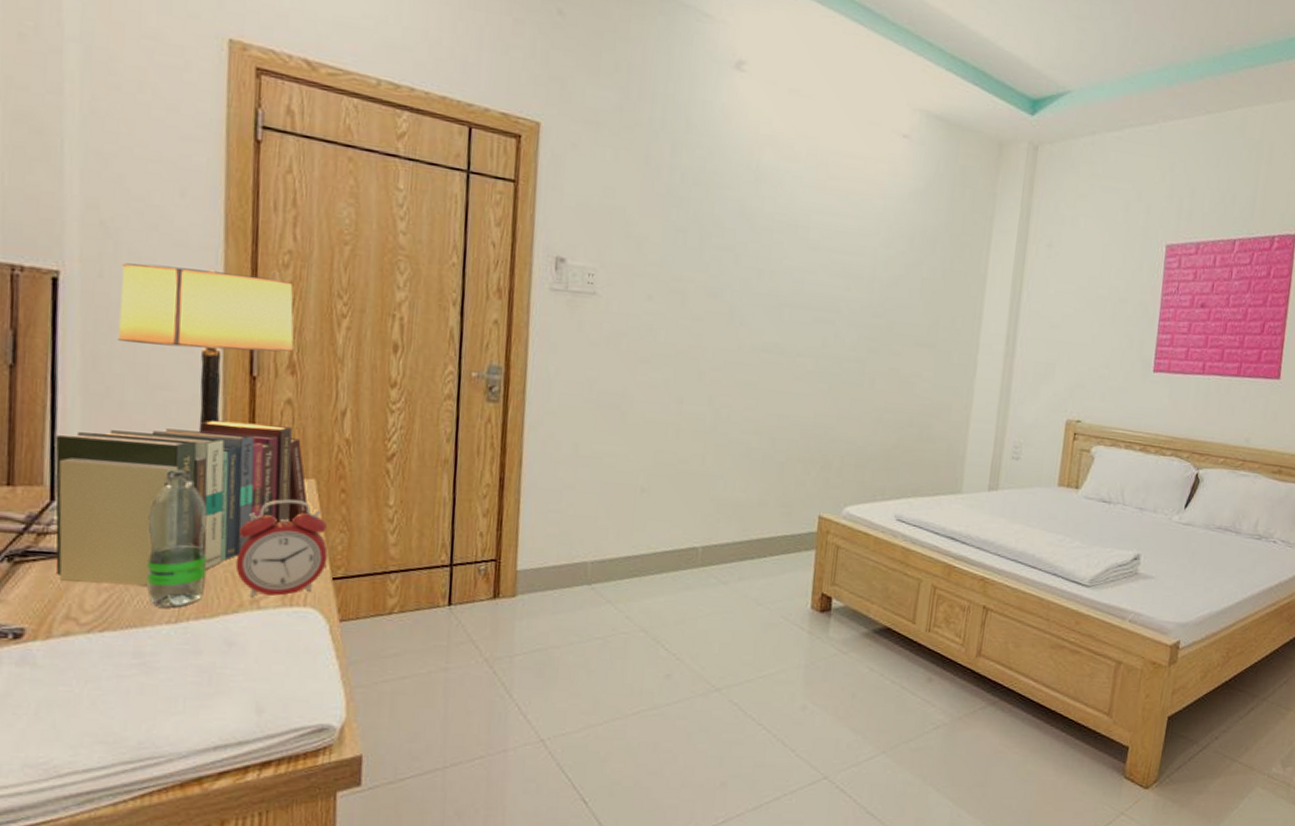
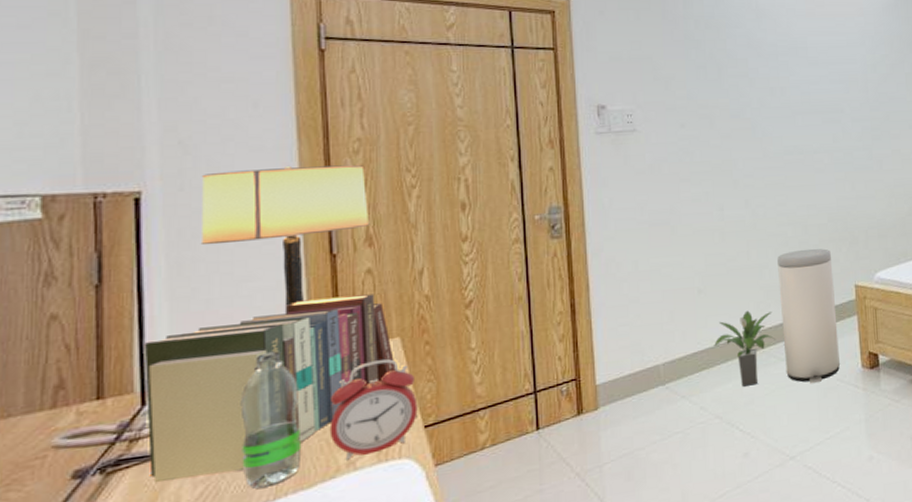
potted plant: none [650,521,721,604] -> present [714,310,775,387]
pedal bin: none [725,464,797,616] -> present [777,248,840,384]

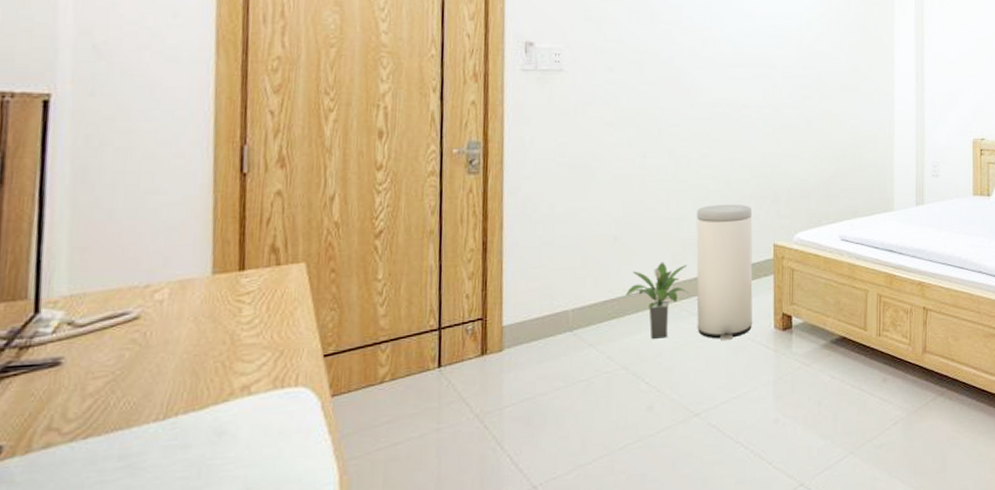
books: present [144,294,396,482] -> none [37,216,299,392]
table lamp: present [200,164,370,314] -> none [107,78,284,230]
bottle: present [240,351,302,489] -> none [133,267,198,406]
alarm clock: present [329,359,418,462] -> none [226,284,319,386]

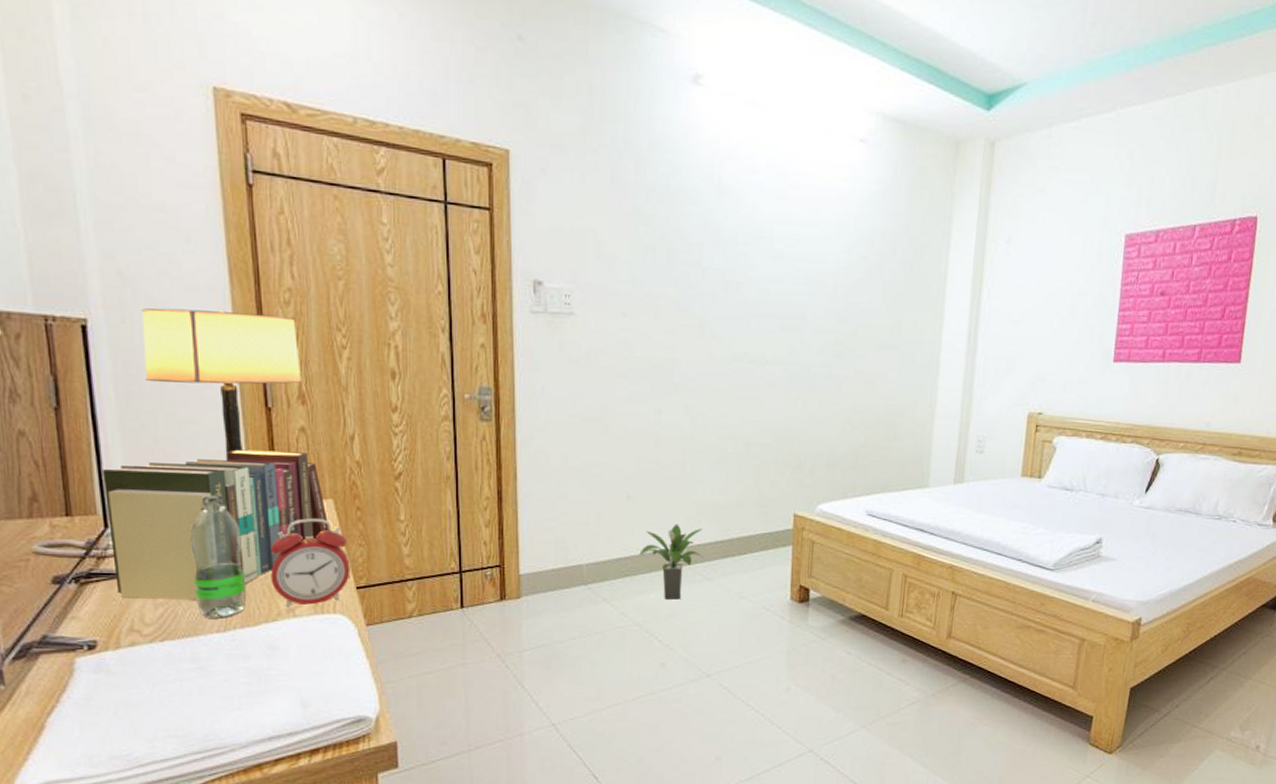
books: none [37,216,299,392] -> present [102,449,330,600]
table lamp: none [107,78,284,230] -> present [142,308,302,460]
bottle: none [133,267,198,406] -> present [190,495,247,619]
alarm clock: none [226,284,319,386] -> present [270,518,350,608]
pedal bin: present [696,204,753,341] -> none [711,468,772,608]

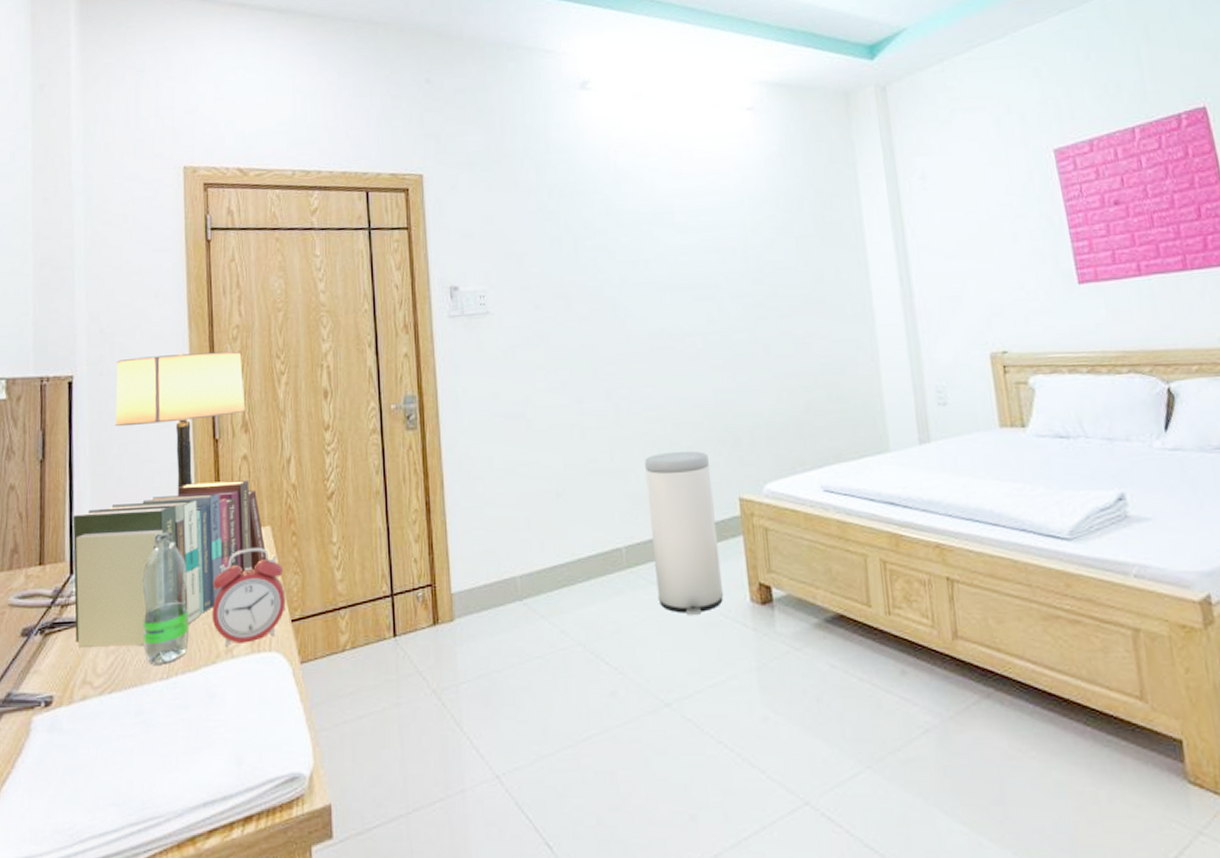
potted plant: present [639,524,703,600] -> none [575,521,644,611]
pedal bin: none [711,468,772,608] -> present [645,451,723,616]

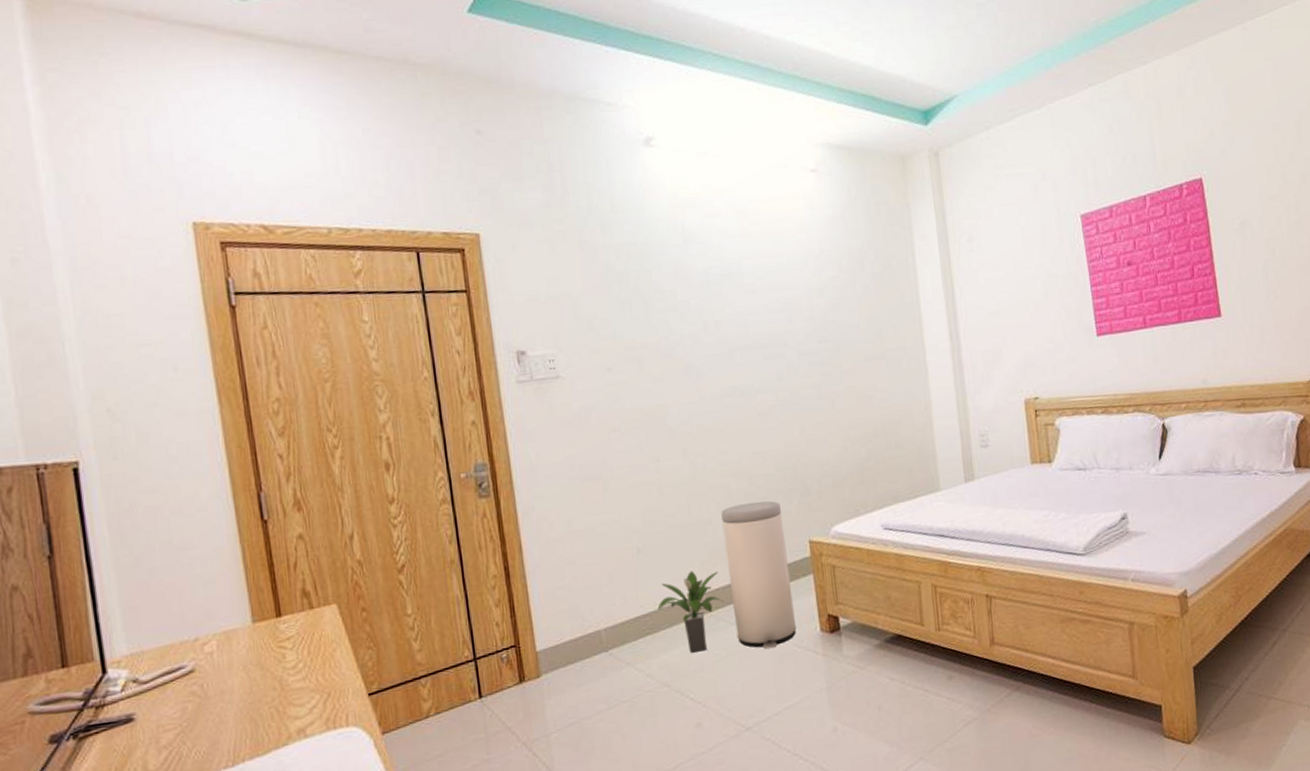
books: present [72,480,267,647] -> none [98,560,336,747]
table lamp: present [114,351,246,496] -> none [133,426,297,582]
bottle: present [142,531,189,665] -> none [191,619,255,755]
alarm clock: present [212,548,286,648] -> none [276,626,361,729]
potted plant: none [575,521,644,611] -> present [657,570,723,653]

